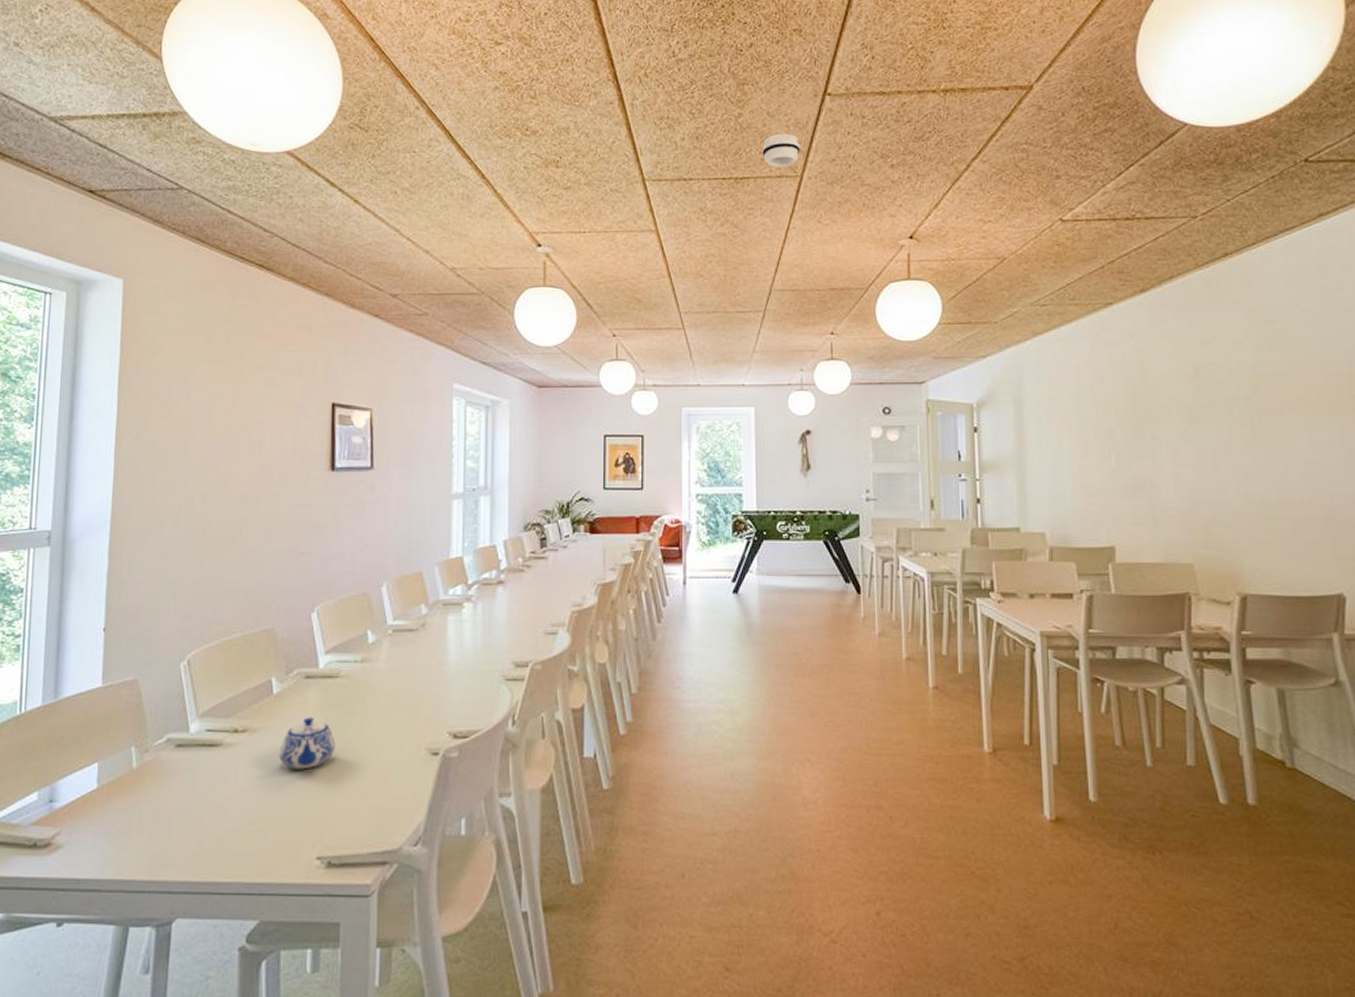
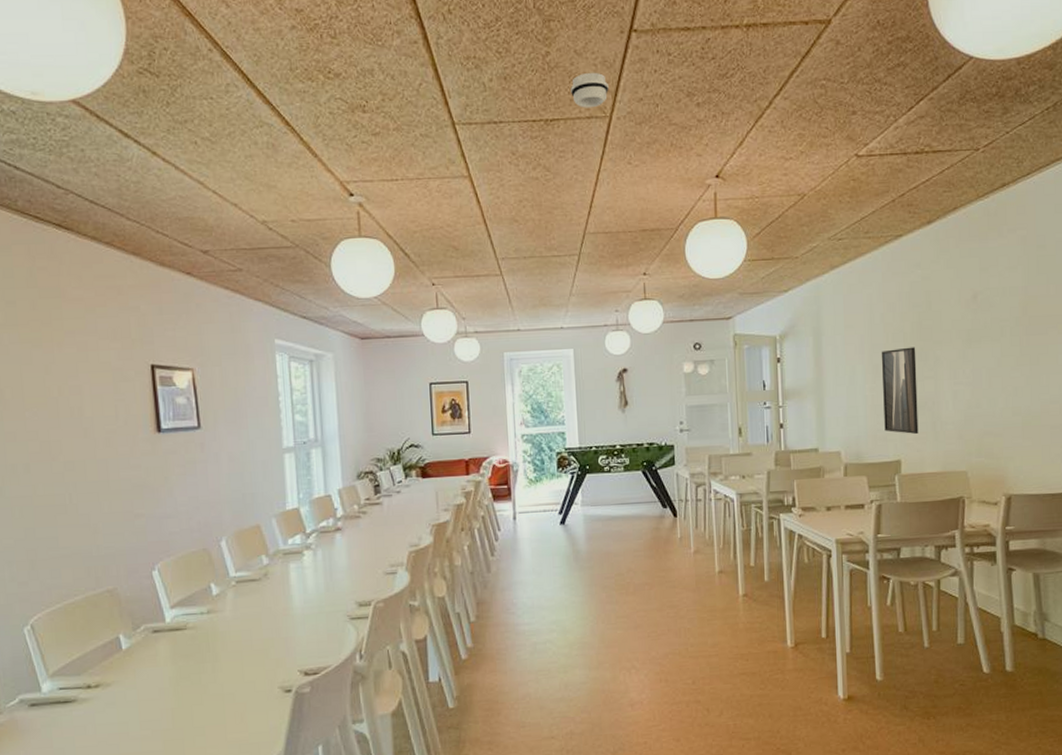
teapot: present [279,717,336,770] -> none [135,668,190,717]
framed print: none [1090,422,1135,519] -> present [881,347,919,435]

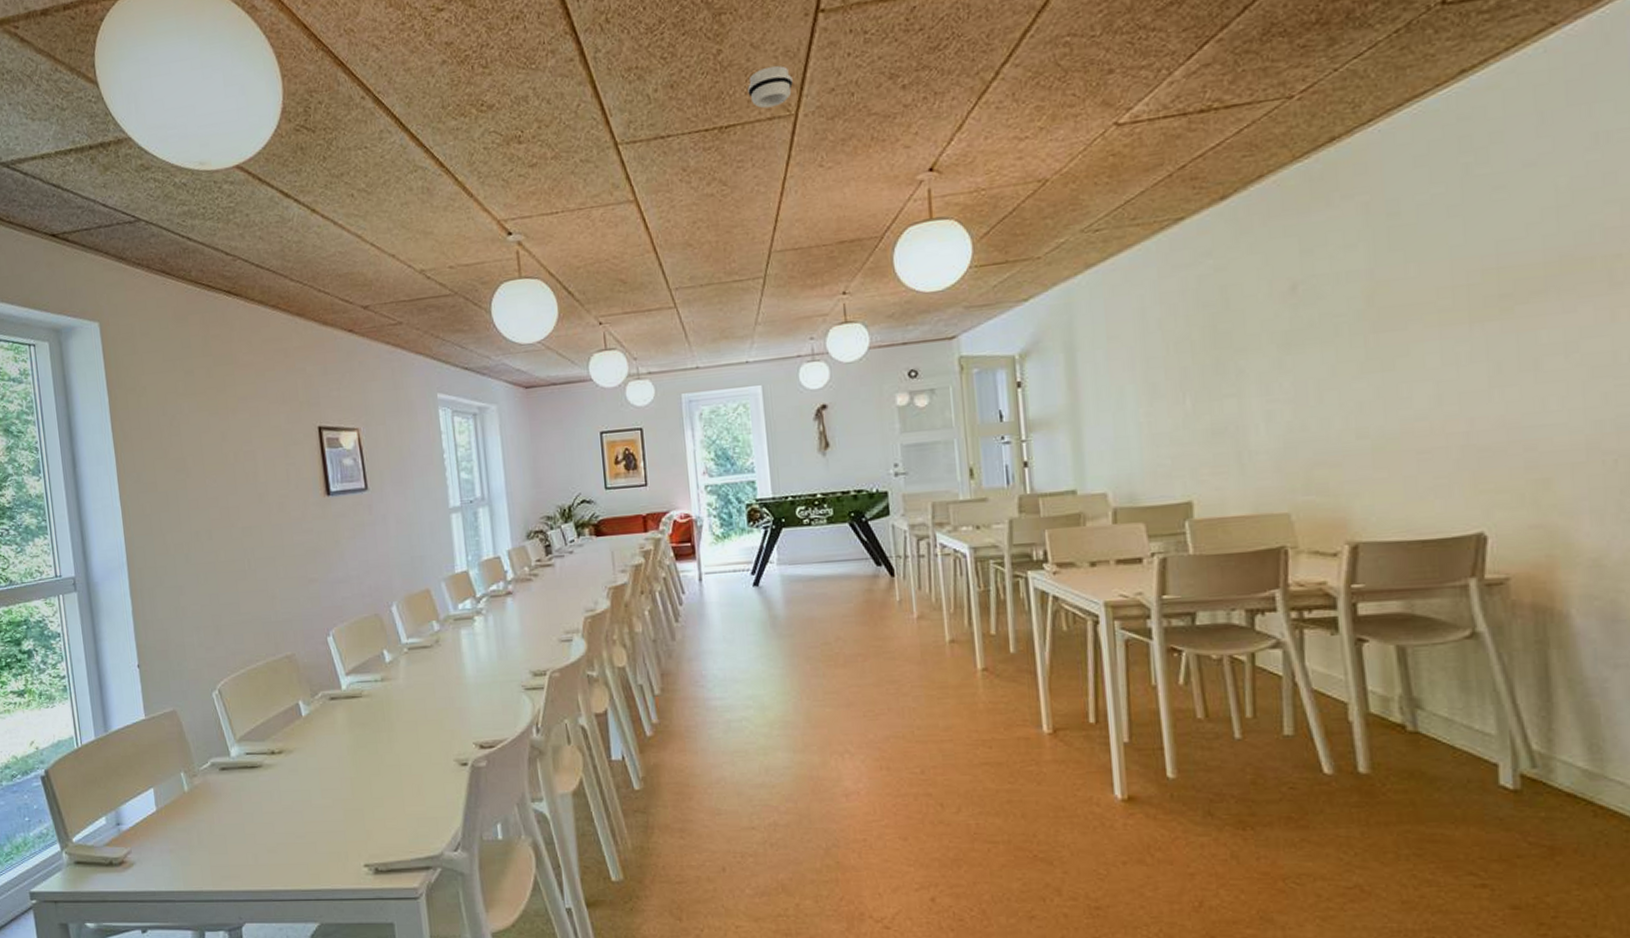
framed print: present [881,347,919,435] -> none [1159,357,1217,469]

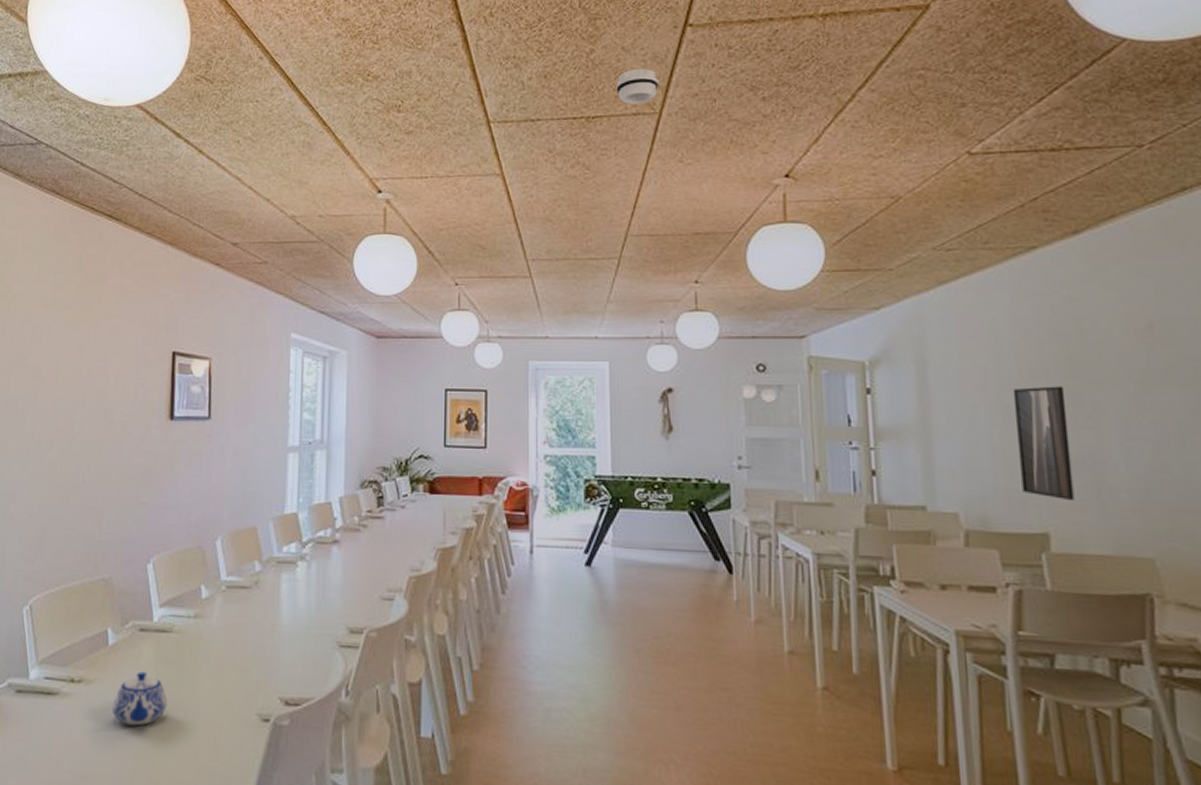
teapot: none [315,736,368,786] -> present [112,671,167,726]
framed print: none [1159,357,1217,469] -> present [1012,386,1075,501]

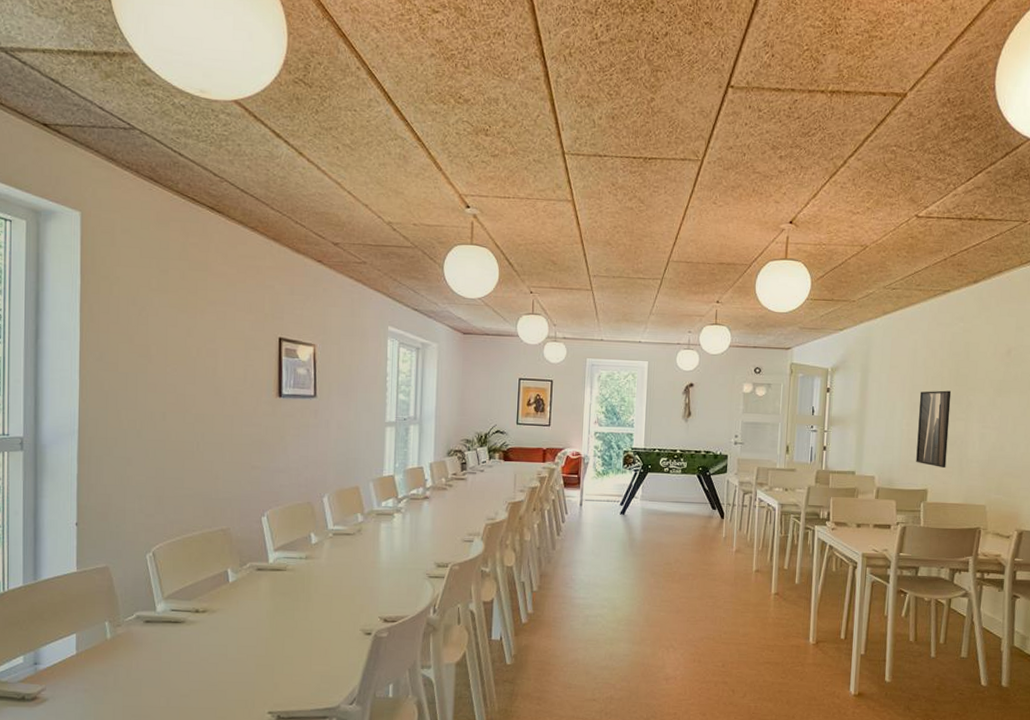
teapot: present [112,671,167,726] -> none [235,602,284,644]
smoke detector: present [616,68,659,105] -> none [669,119,703,151]

